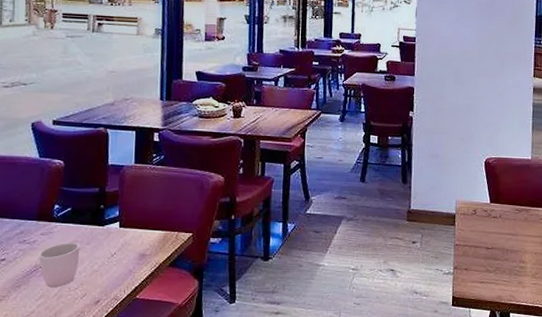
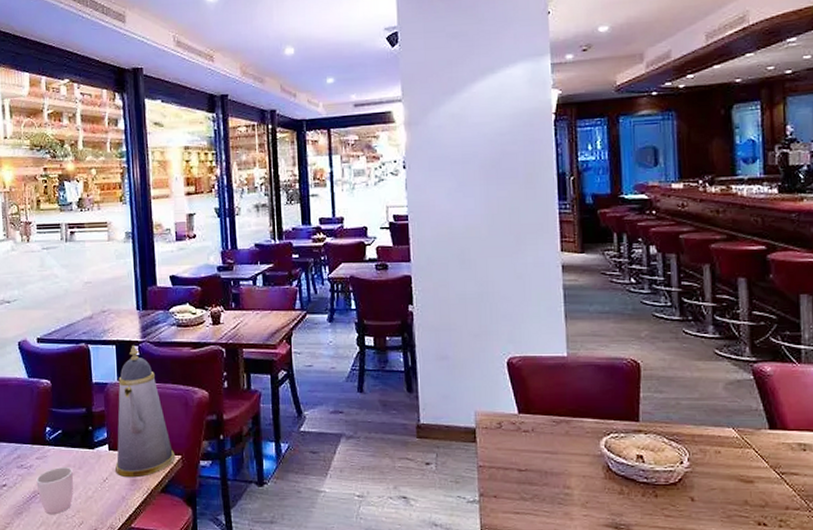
coffee pot: none [125,133,187,253] -> present [115,346,176,478]

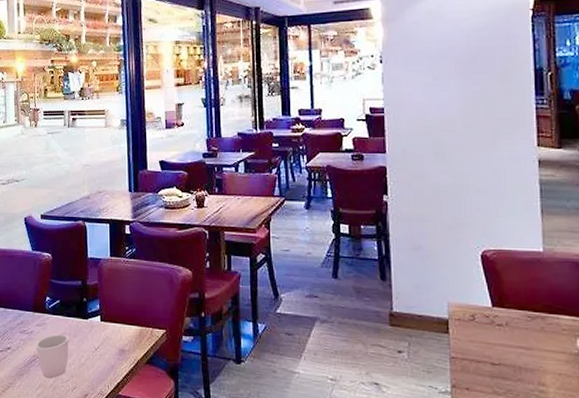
coffee pot: present [115,346,176,478] -> none [106,225,160,348]

